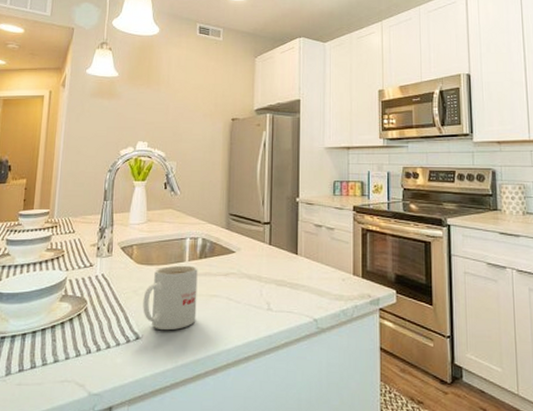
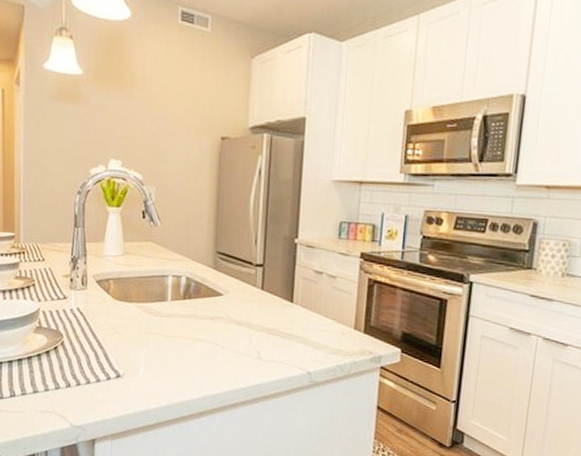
mug: present [143,265,198,331] -> none [123,304,182,371]

